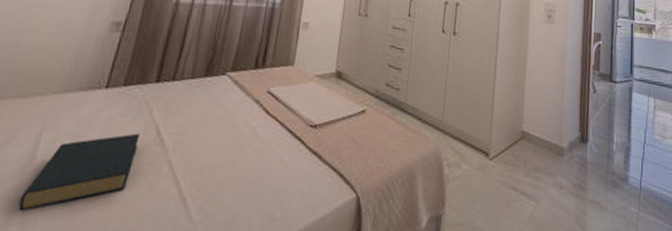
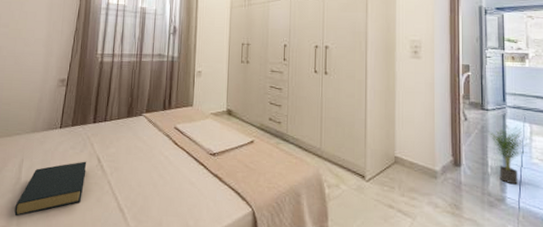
potted plant: none [615,98,652,163] -> present [488,124,529,185]

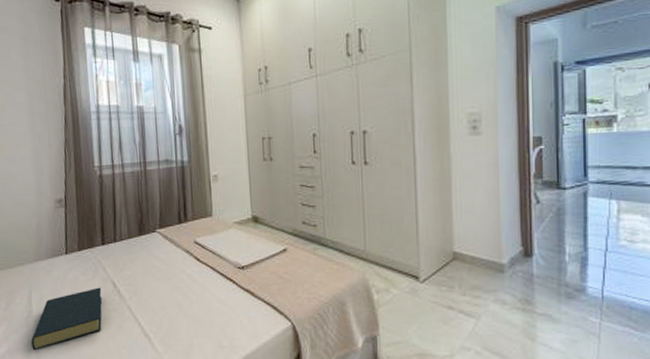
potted plant: present [488,124,529,185] -> none [566,203,615,272]

